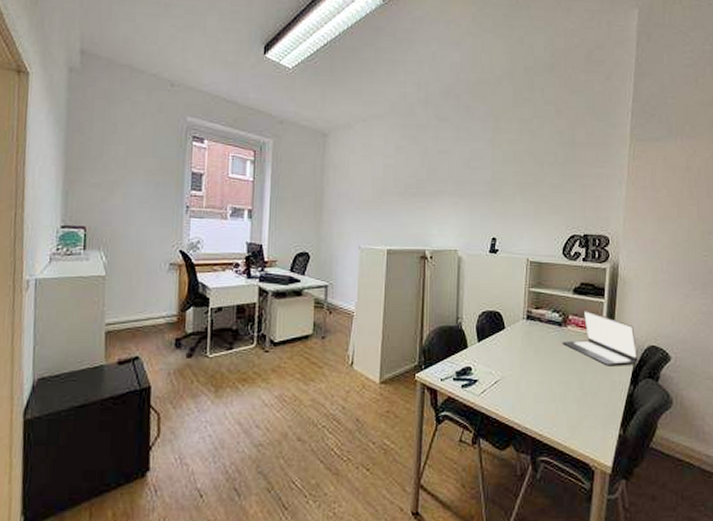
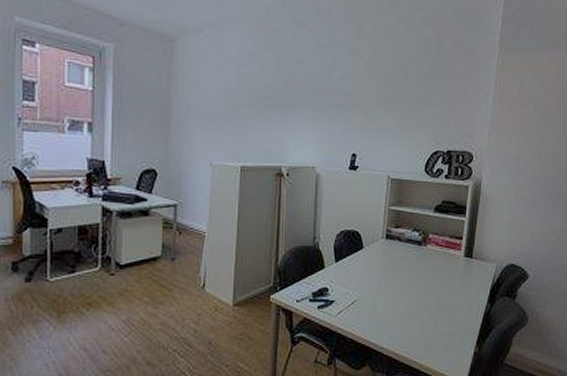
laptop: present [562,309,638,365] -> none [421,228,497,284]

